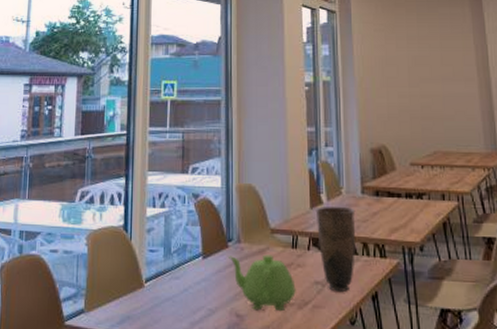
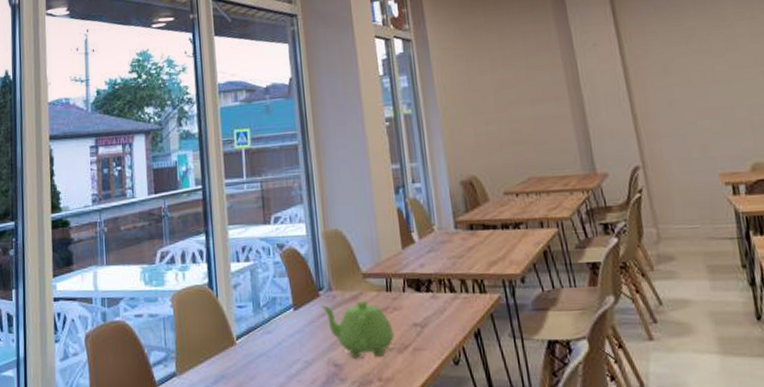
vase: present [315,206,356,292] -> none [407,243,454,332]

